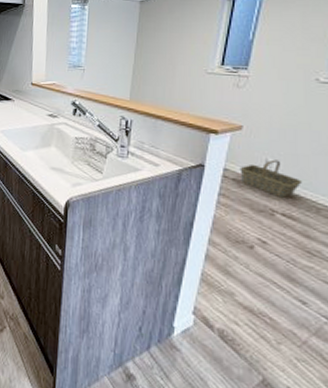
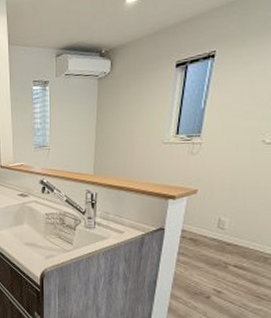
basket: present [240,159,301,198] -> none [196,218,251,251]

